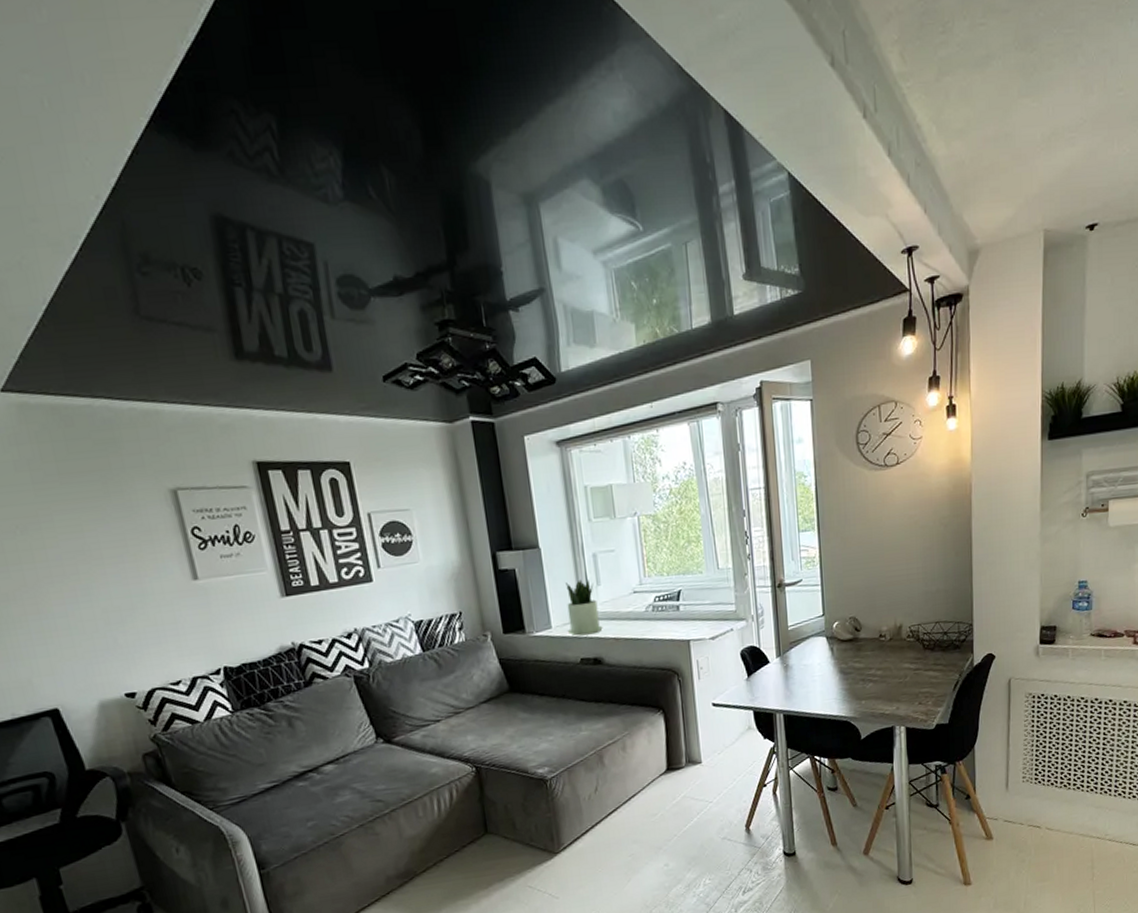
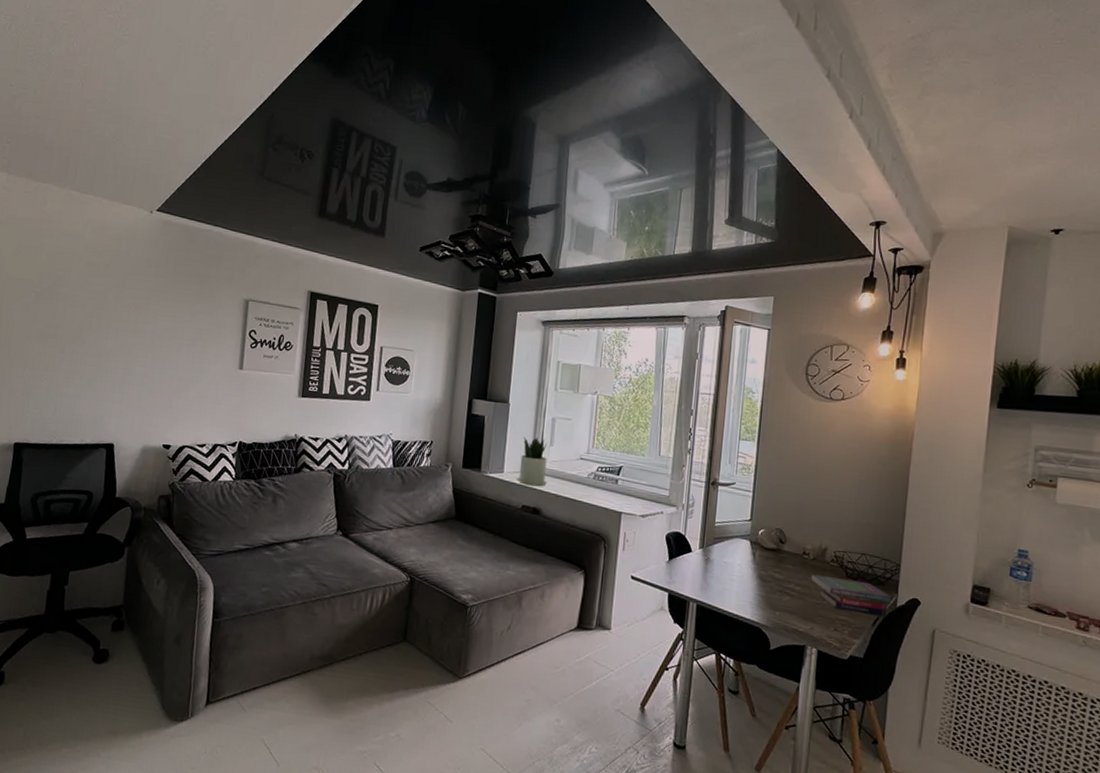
books: none [891,649,969,683] -> present [811,574,892,617]

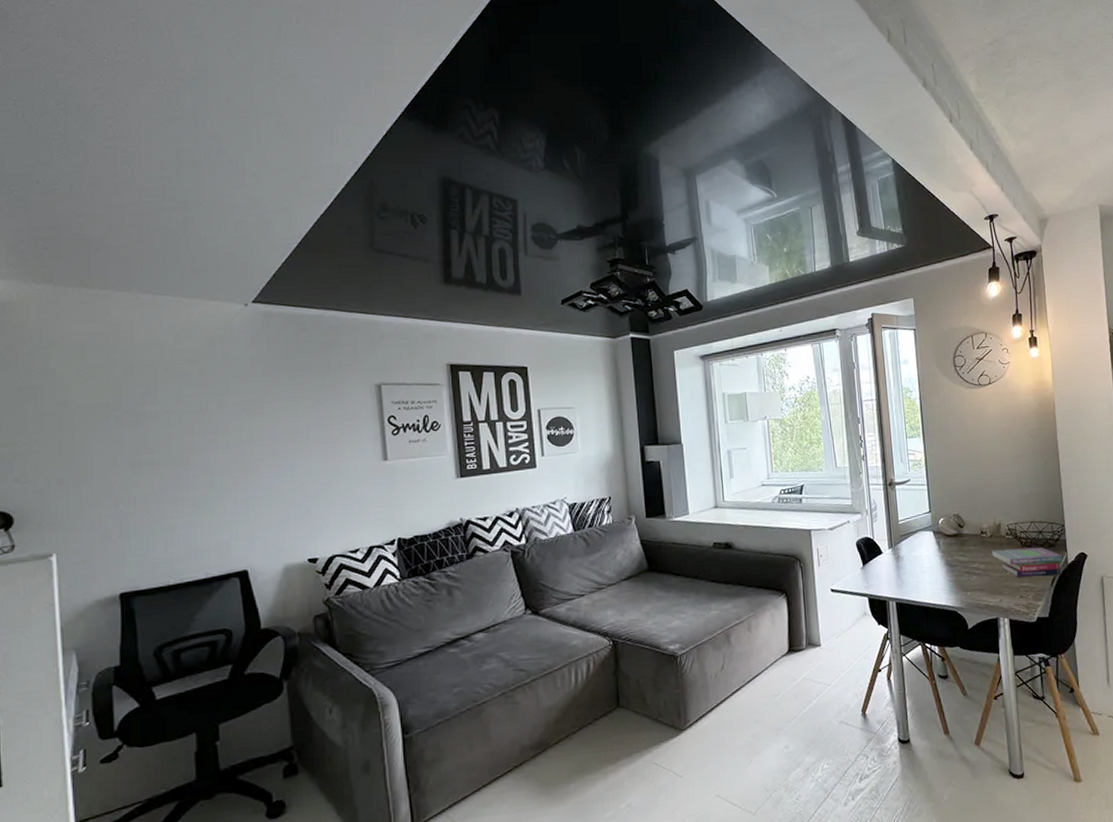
planter: present [516,437,548,487] -> none [702,472,734,522]

